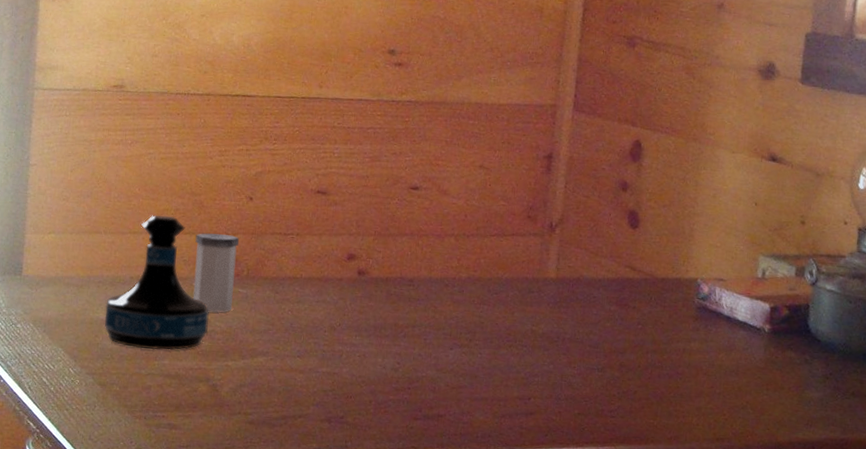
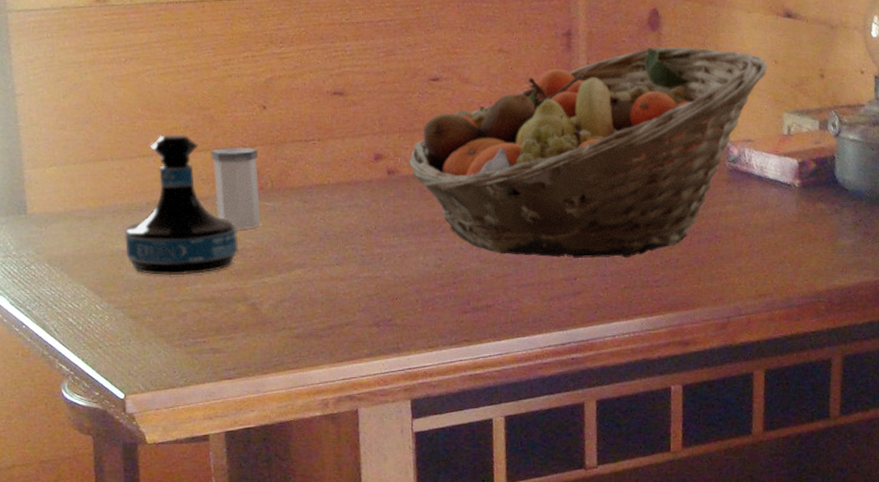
fruit basket: none [378,178,747,384] -> present [408,46,767,258]

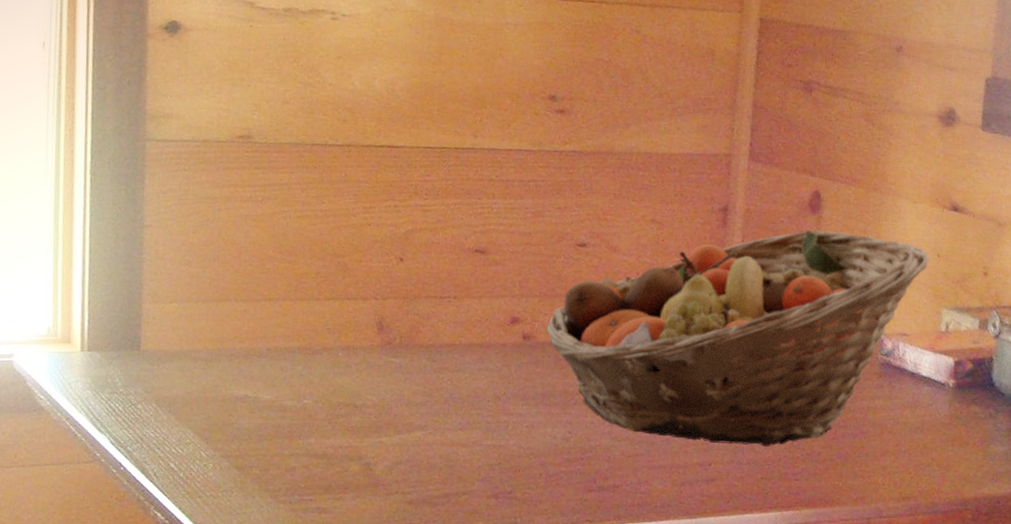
tequila bottle: present [124,134,238,276] -> none [239,279,359,428]
salt shaker: present [211,147,260,230] -> none [339,298,390,385]

